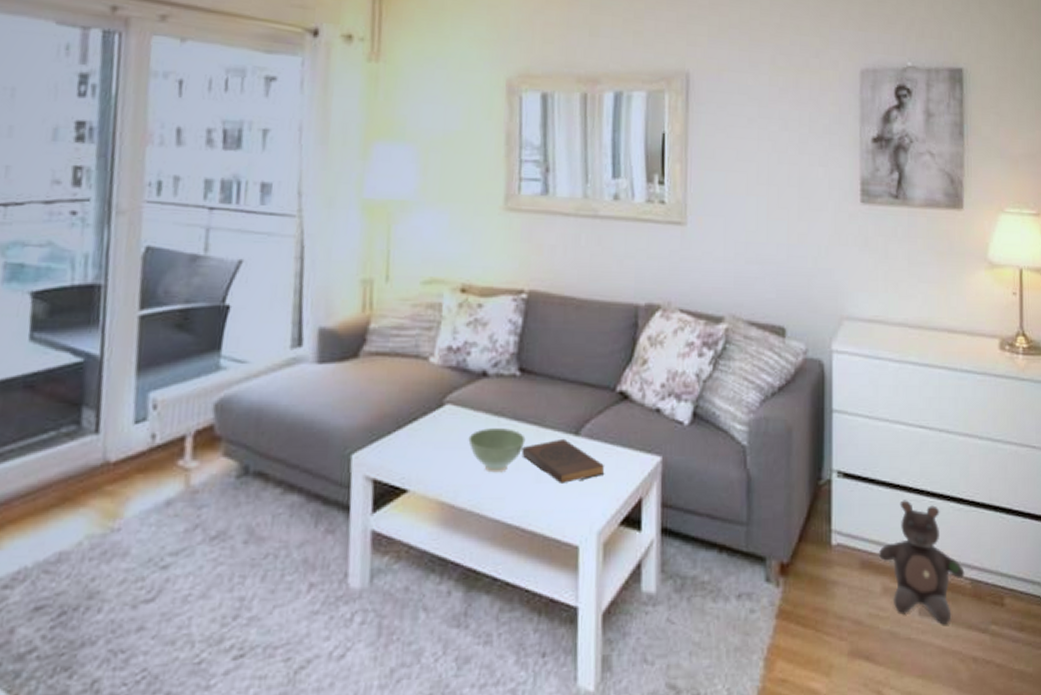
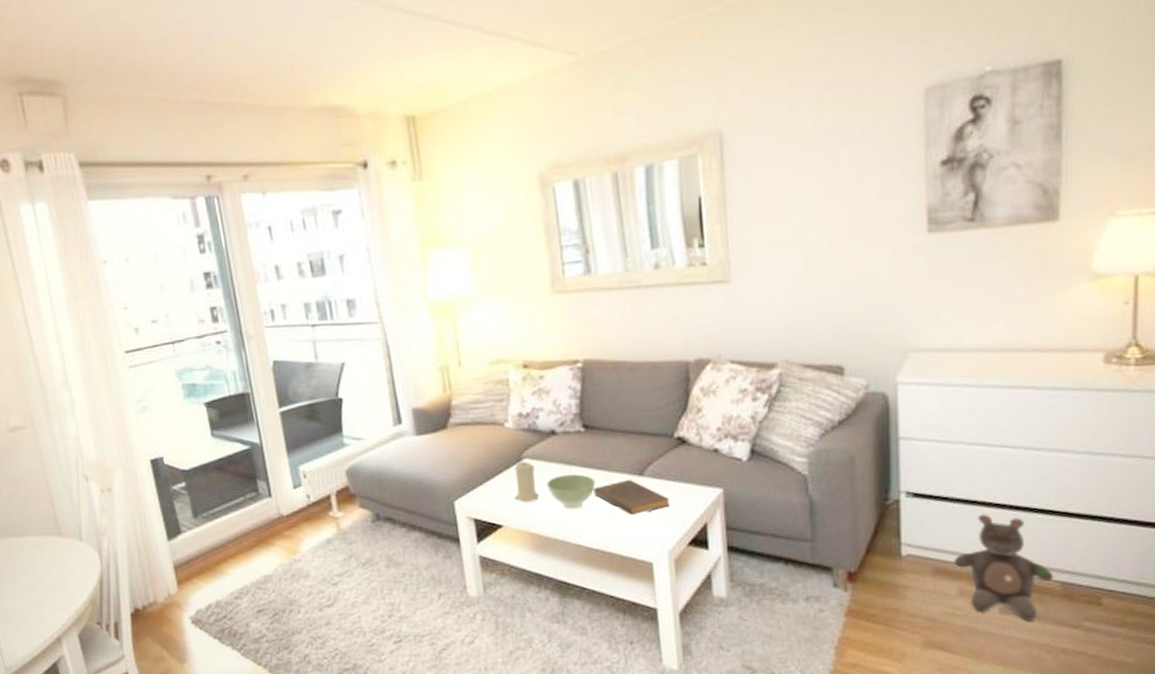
candle: none [428,407,458,462] -> present [514,461,540,503]

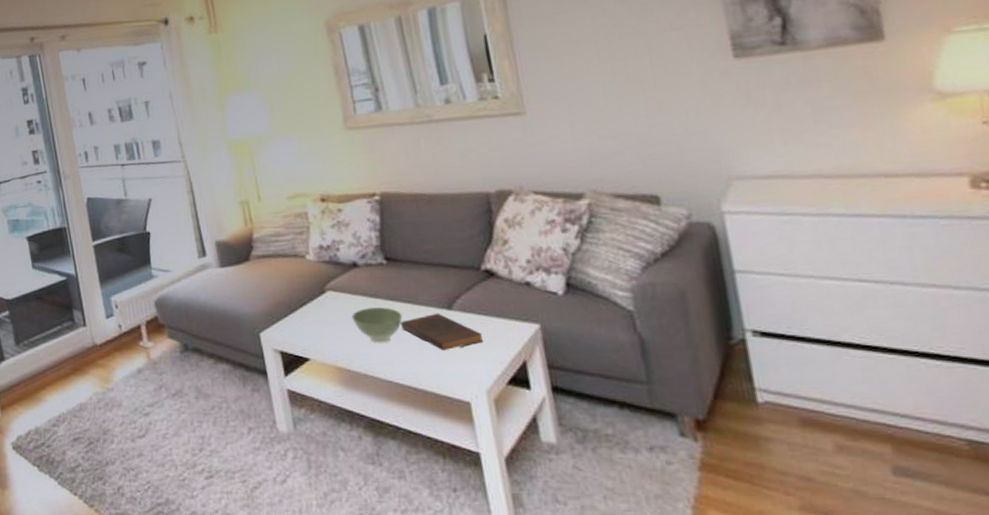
candle: present [514,461,540,503] -> none [318,293,345,336]
stuffed animal: present [953,514,1054,620] -> none [822,357,957,485]

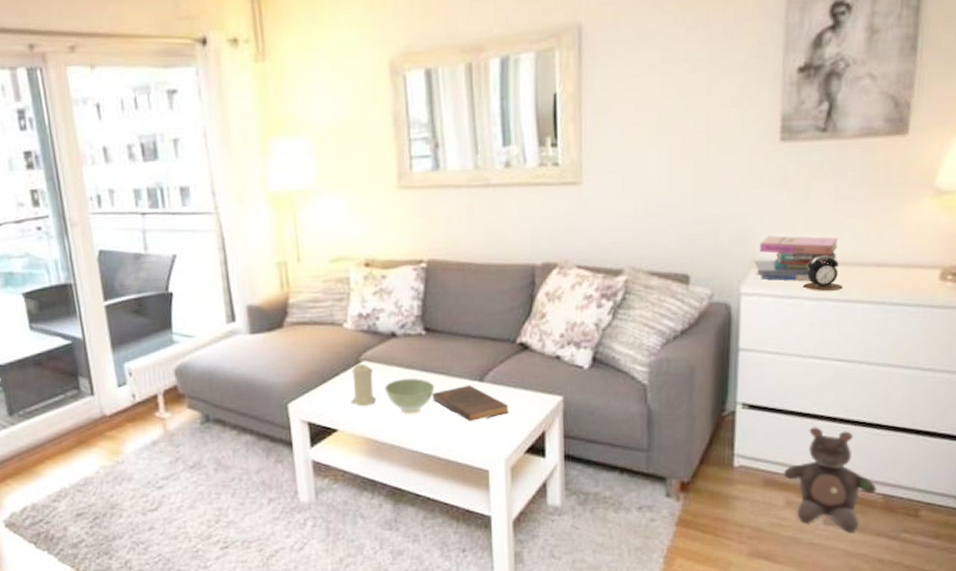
candle: none [318,293,345,336] -> present [351,364,377,407]
books: none [730,149,831,197] -> present [752,235,839,282]
alarm clock: none [797,168,848,207] -> present [804,255,843,292]
stuffed animal: none [822,357,957,485] -> present [783,427,877,531]

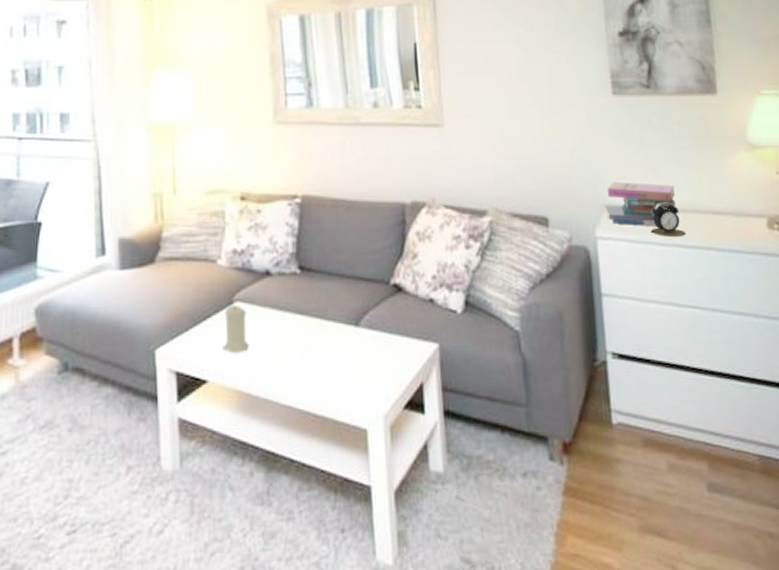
bowl: present [384,378,435,414] -> none [258,322,310,363]
book: present [432,384,508,422] -> none [307,329,385,373]
stuffed animal: present [783,427,877,531] -> none [660,379,752,500]

